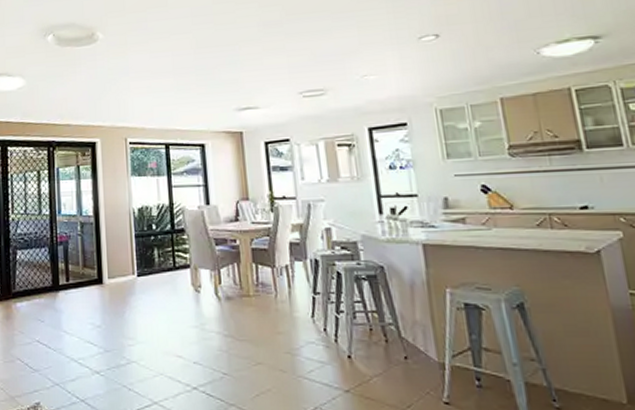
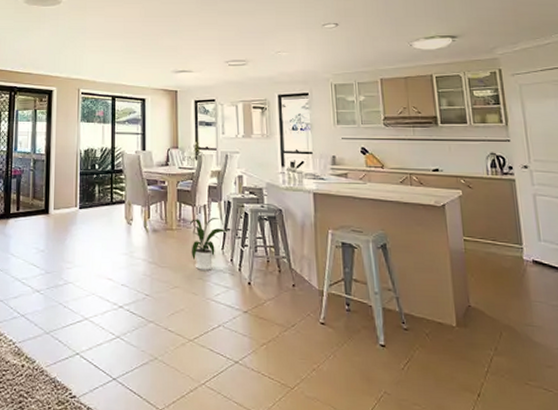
house plant: none [270,280,320,343] -> present [190,218,230,270]

